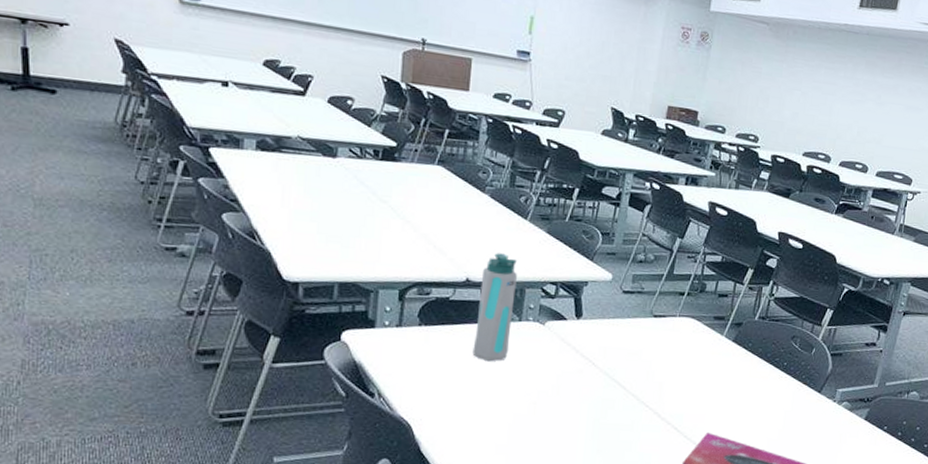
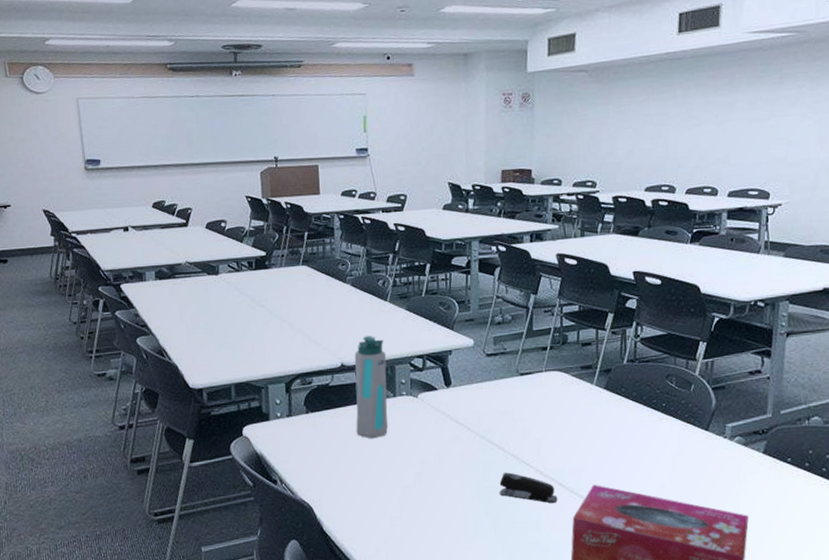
stapler: none [613,411,671,447] -> present [498,472,558,504]

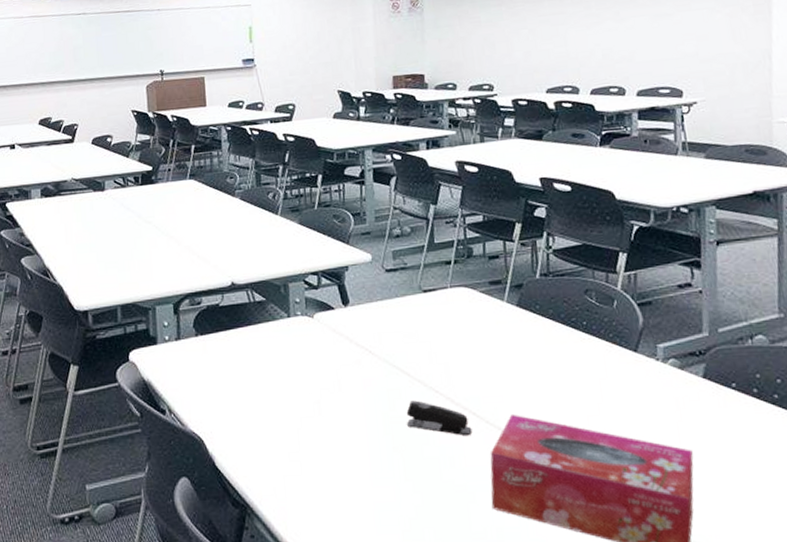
water bottle: present [354,336,388,439] -> none [245,252,283,364]

